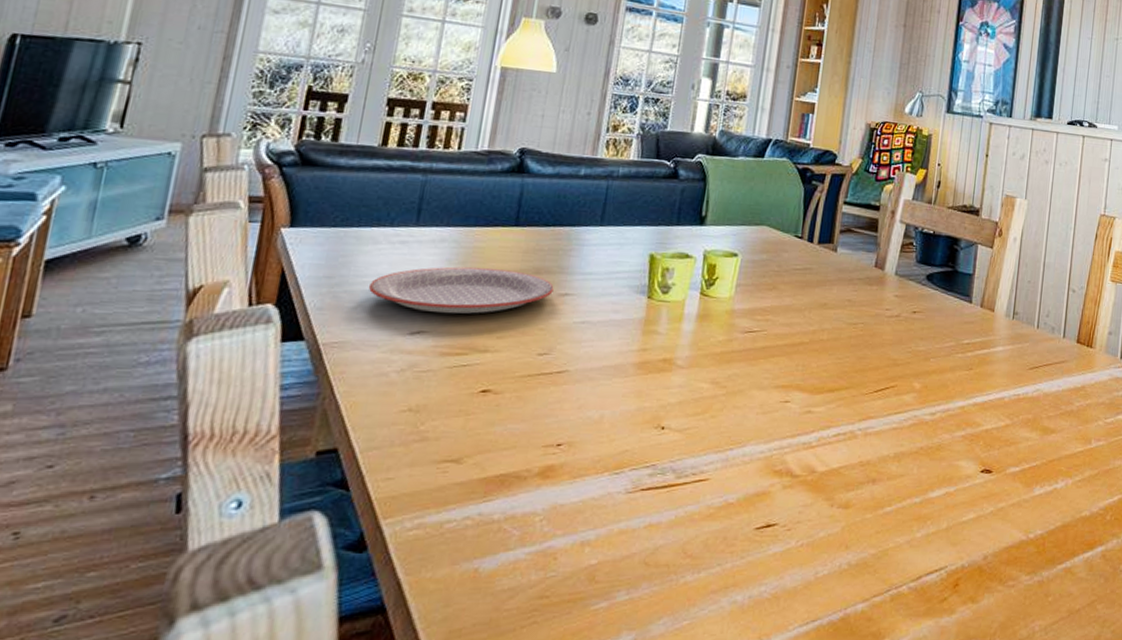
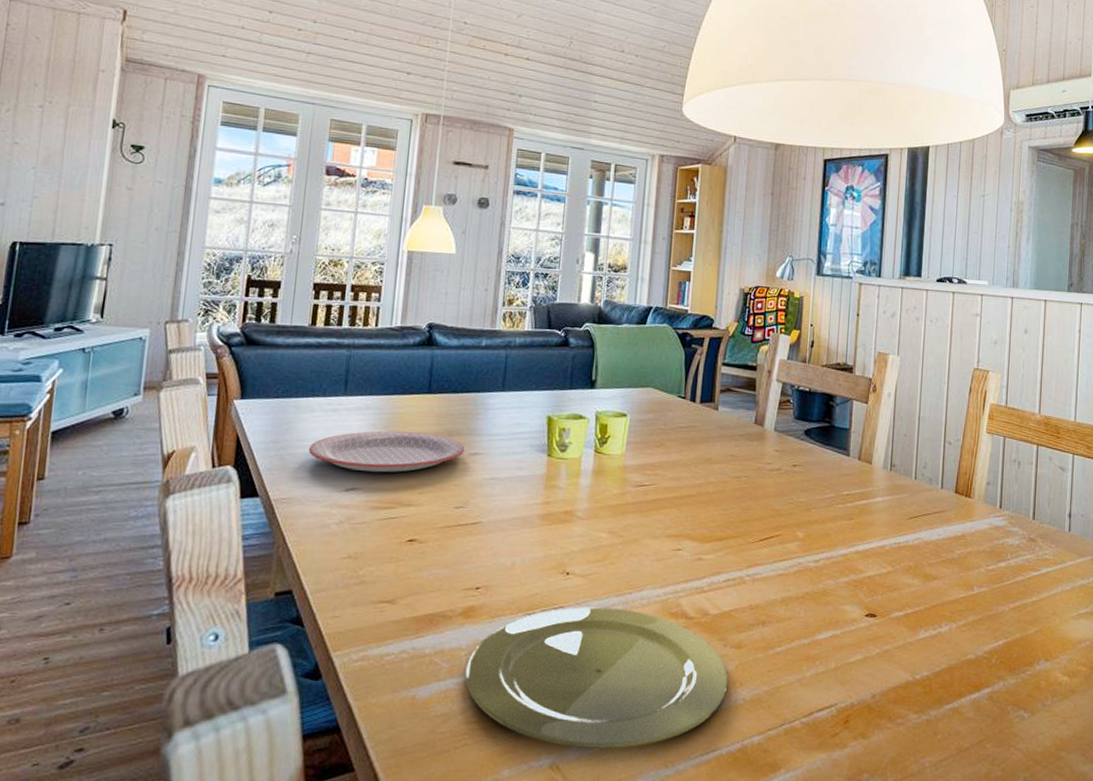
plate: none [538,465,834,623] -> present [465,607,729,749]

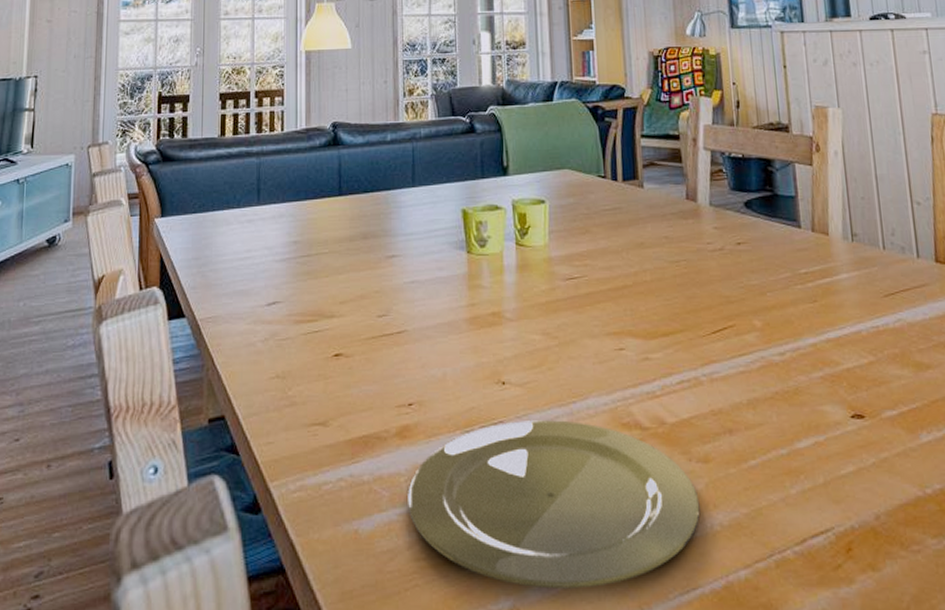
plate: present [308,430,465,473] -> none [228,238,381,284]

